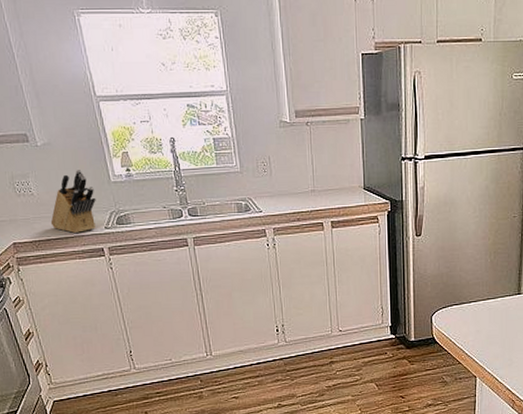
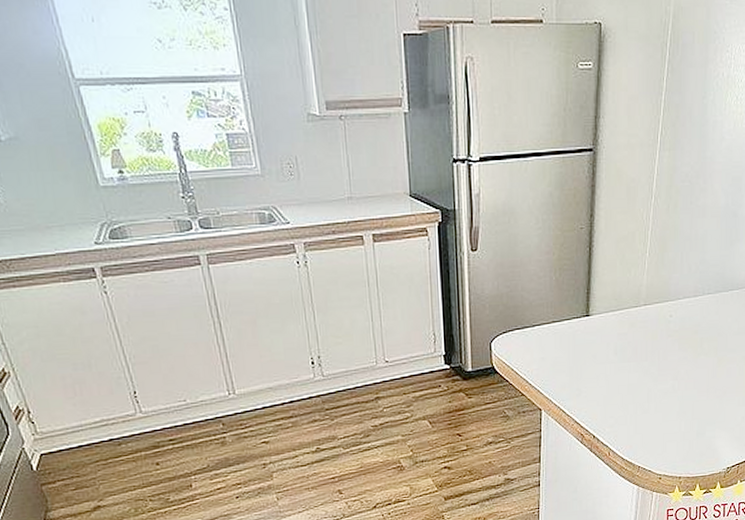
knife block: present [50,169,96,234] -> none [24,170,83,251]

